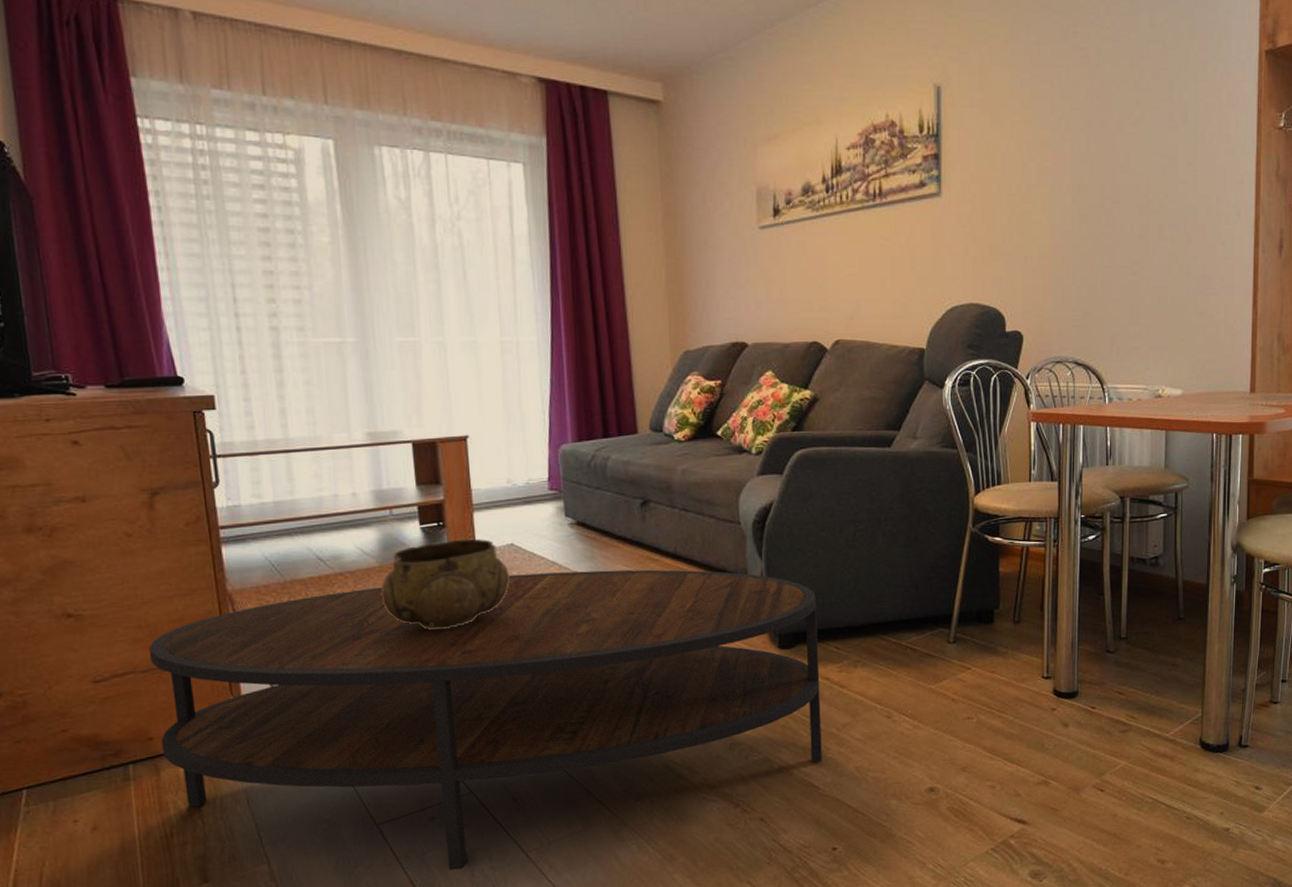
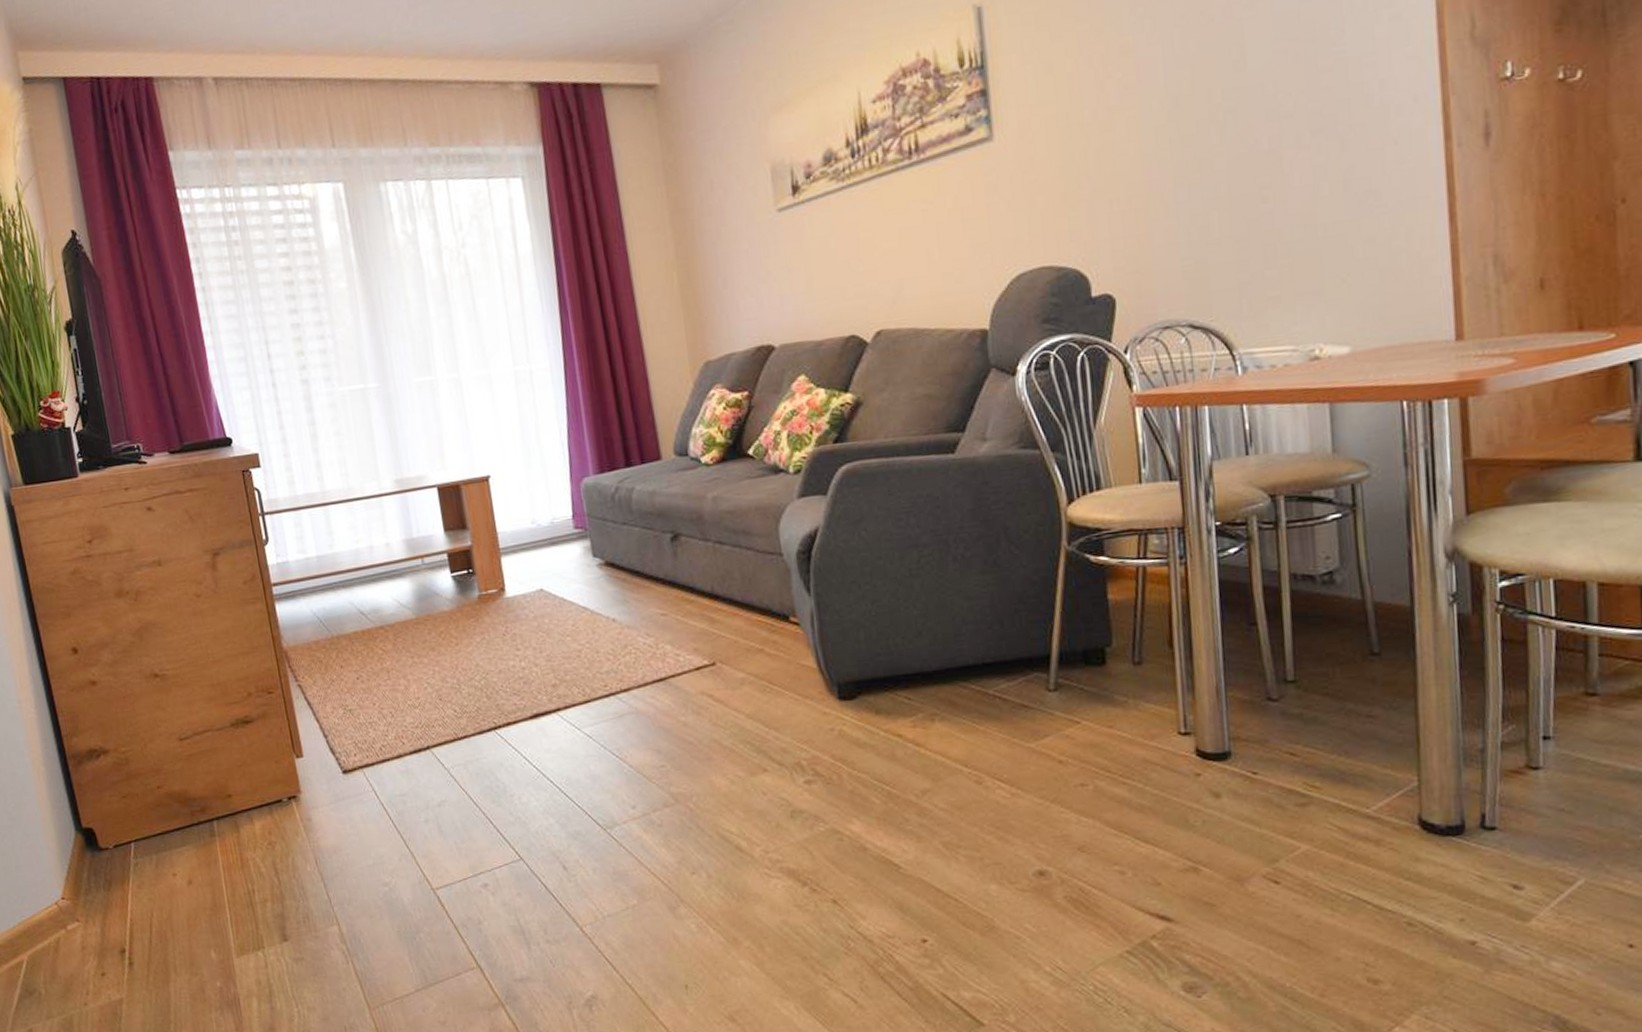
coffee table: present [148,569,822,870] -> none [221,611,901,942]
decorative bowl: present [380,538,510,630] -> none [419,585,543,685]

